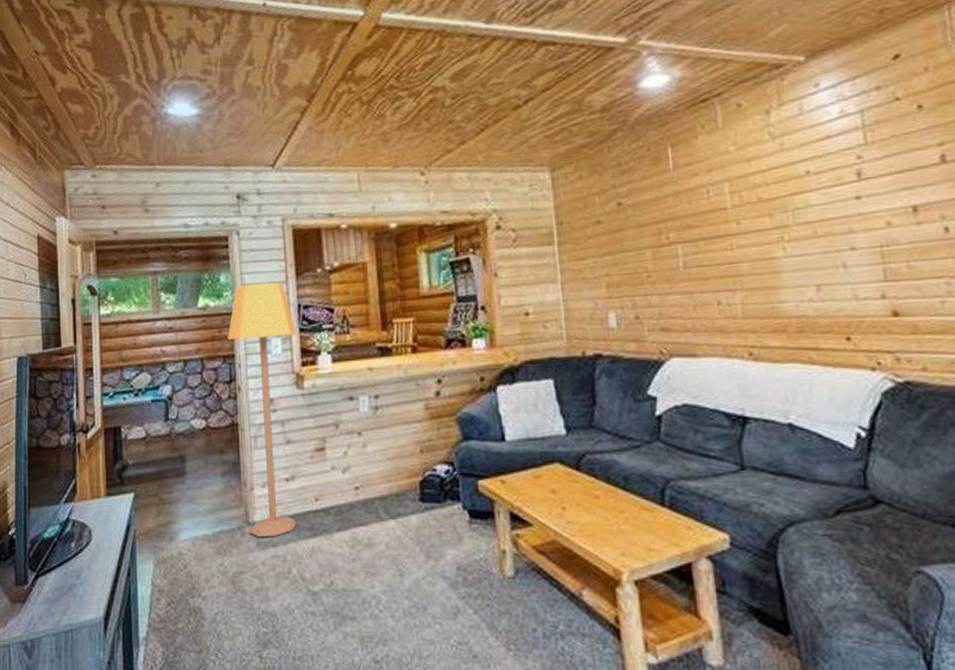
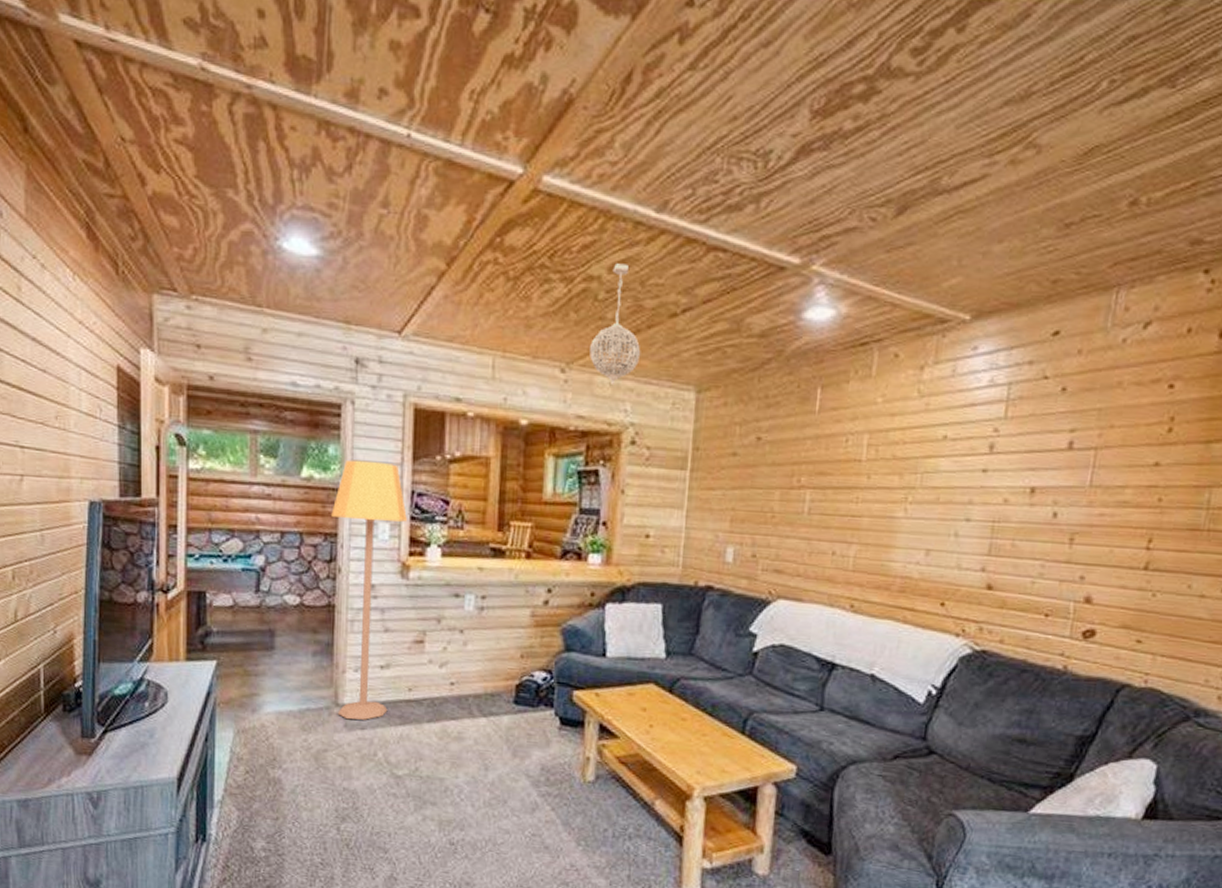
pendant light: none [444,71,493,179] -> present [589,263,641,386]

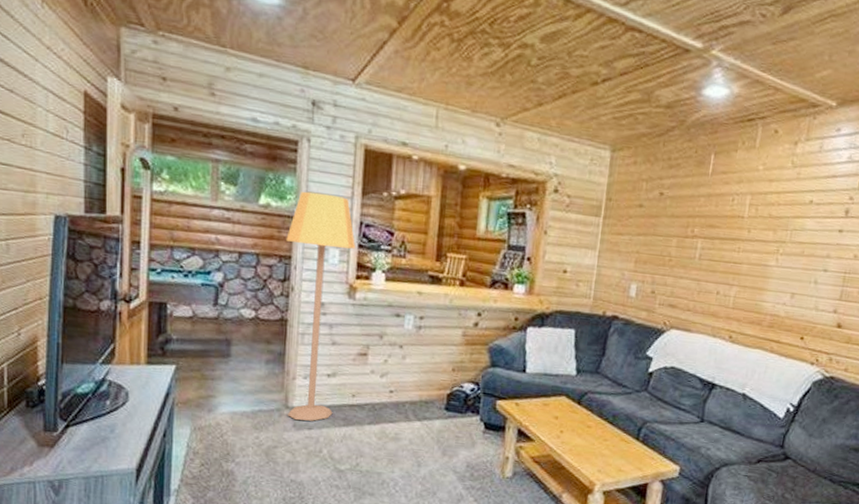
pendant light: present [589,263,641,386] -> none [521,34,566,141]

